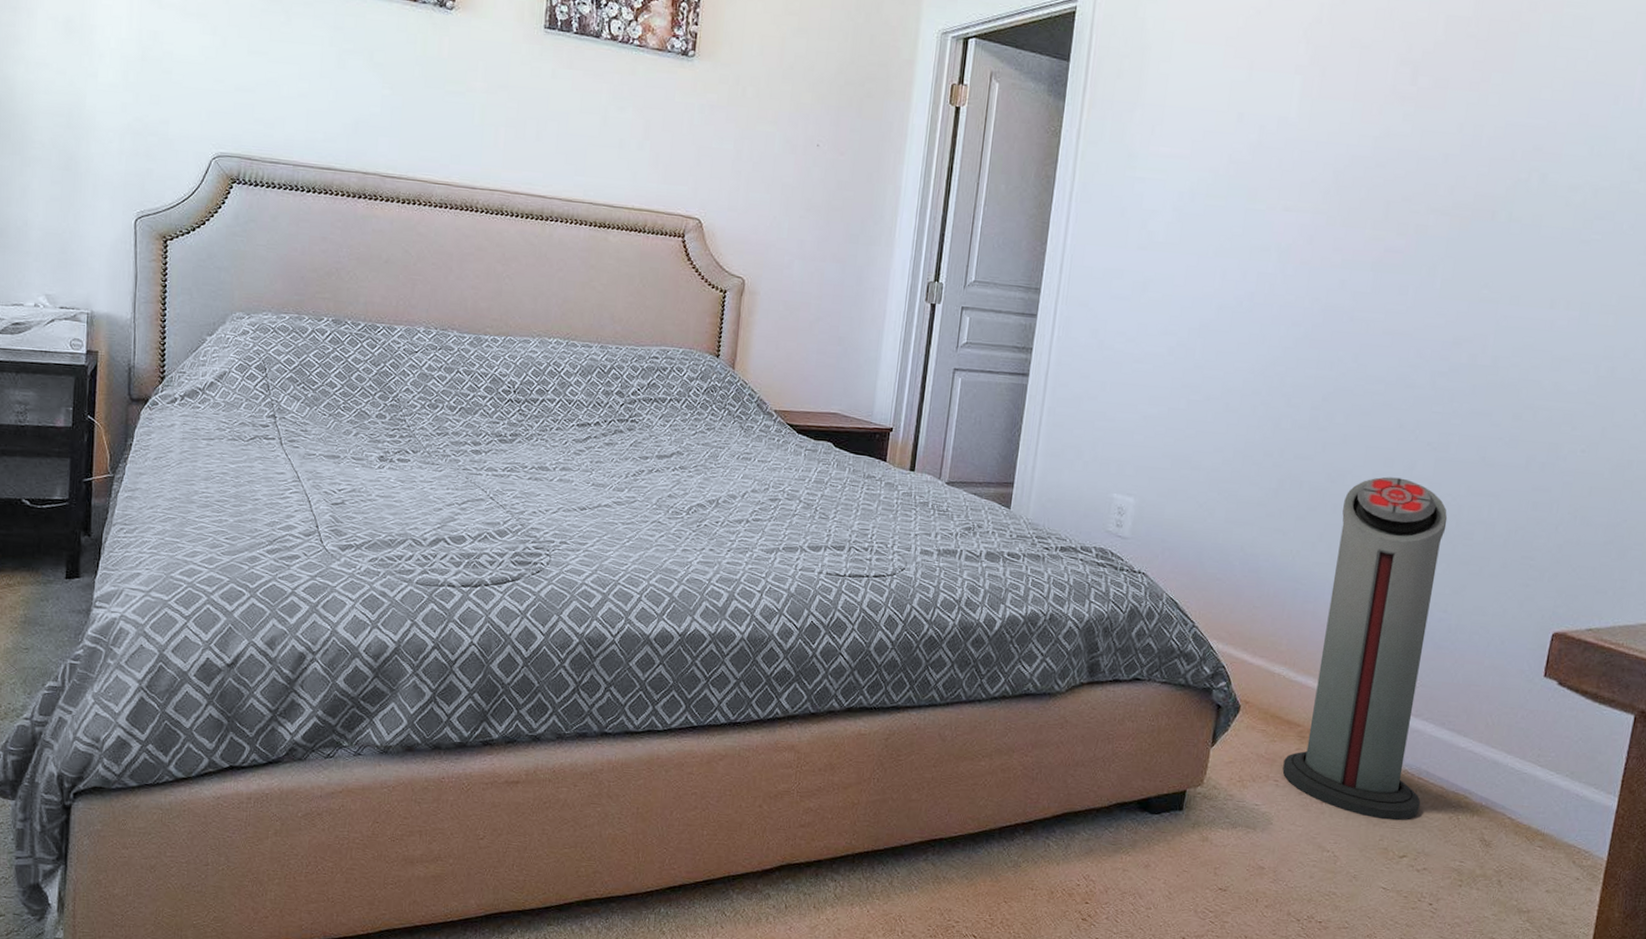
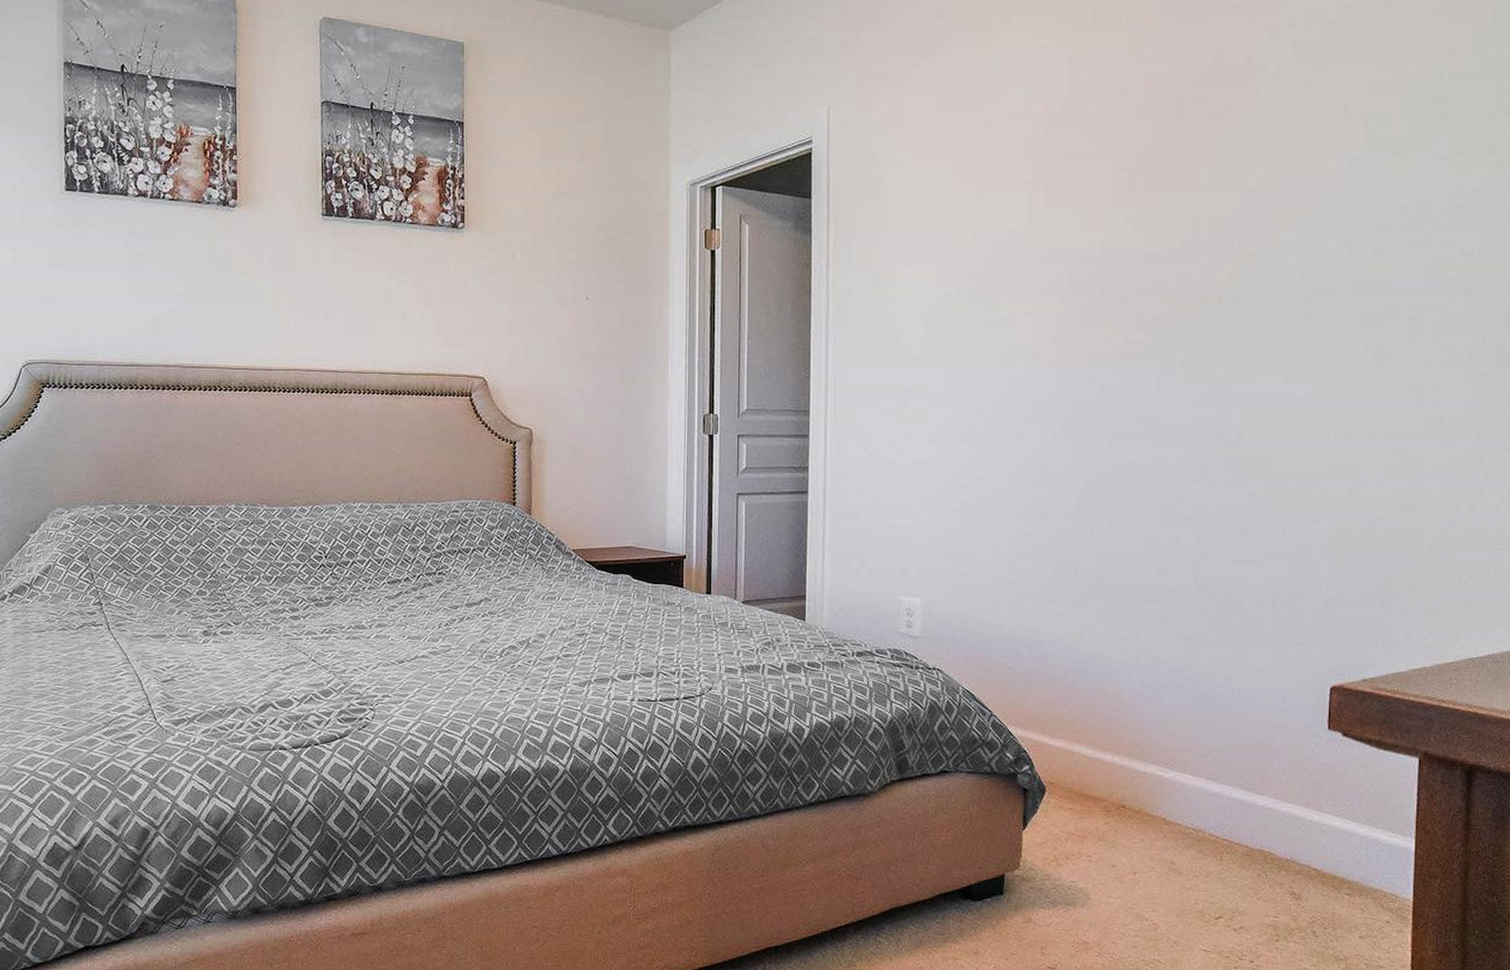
air purifier: present [1282,477,1448,821] -> none [1094,554,1228,884]

